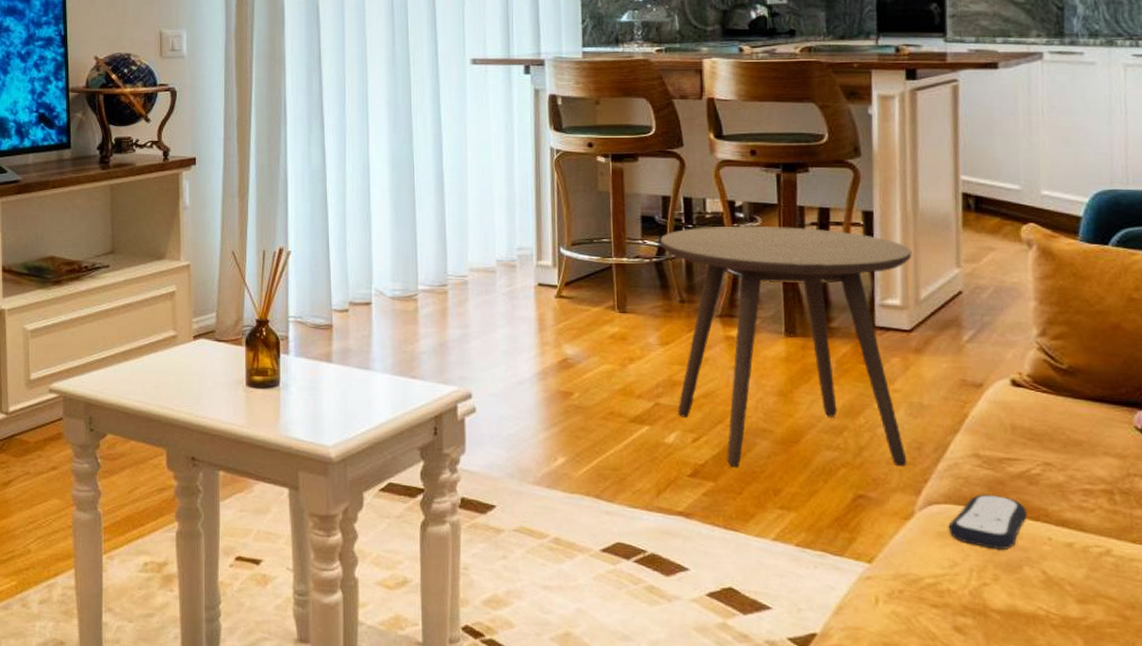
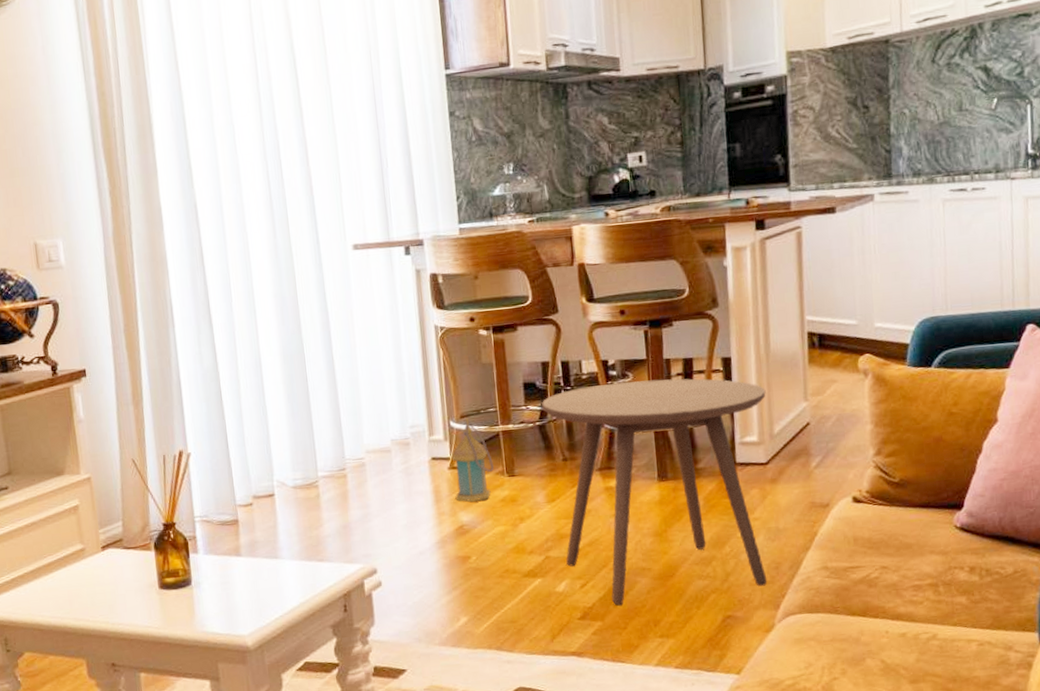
lantern: none [559,245,604,334] -> present [451,417,494,502]
remote control: present [948,494,1027,549] -> none [803,600,868,647]

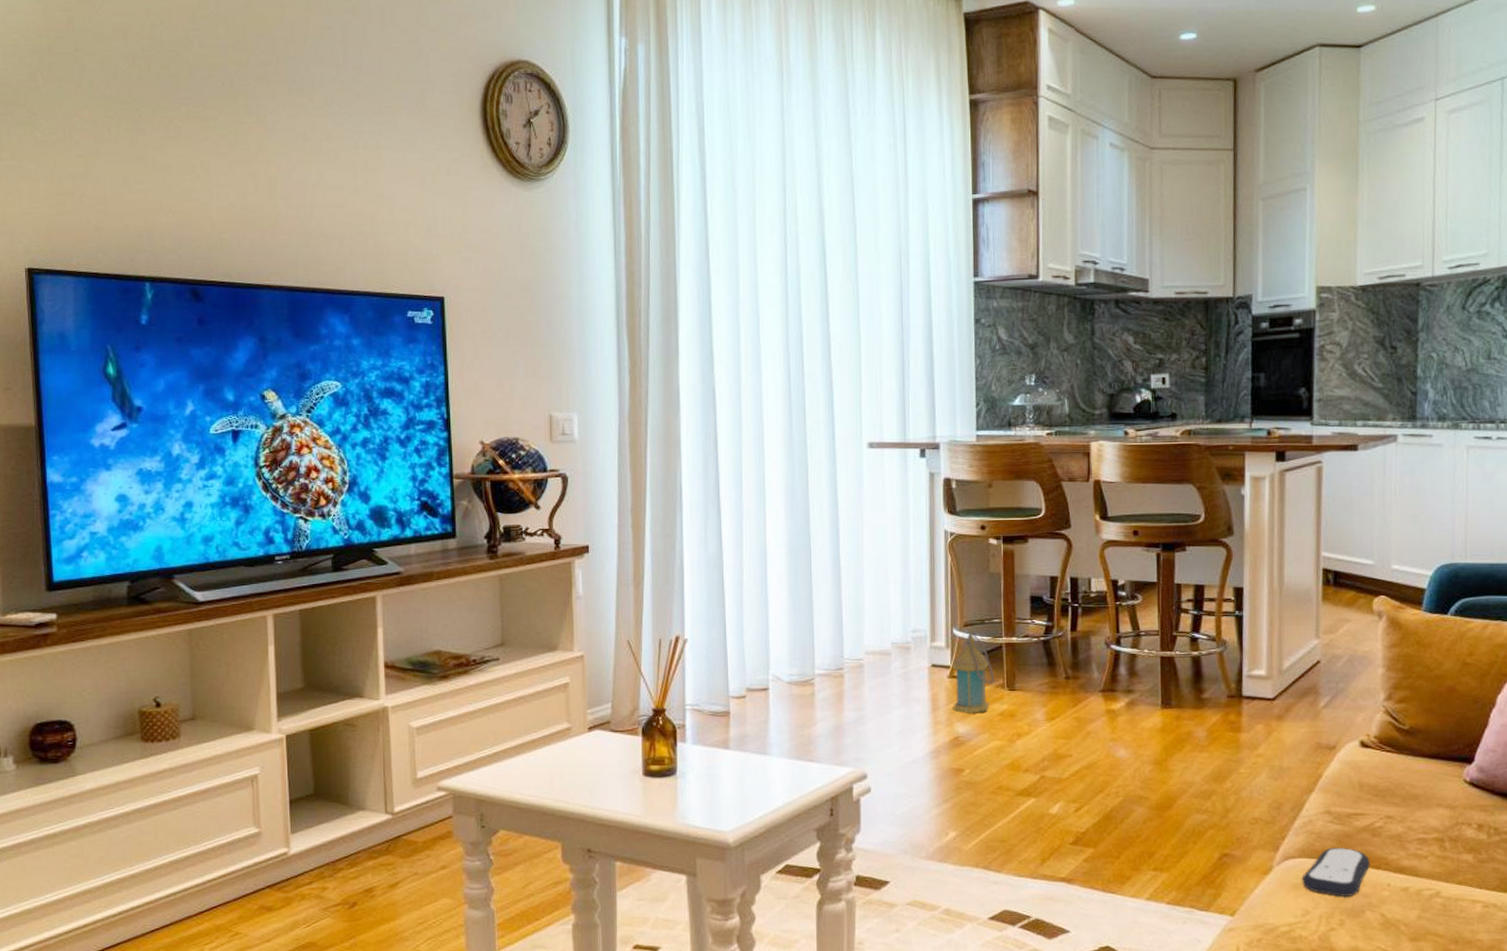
side table: present [542,378,767,606] -> none [1048,603,1277,834]
remote control: none [803,600,868,647] -> present [1302,847,1370,897]

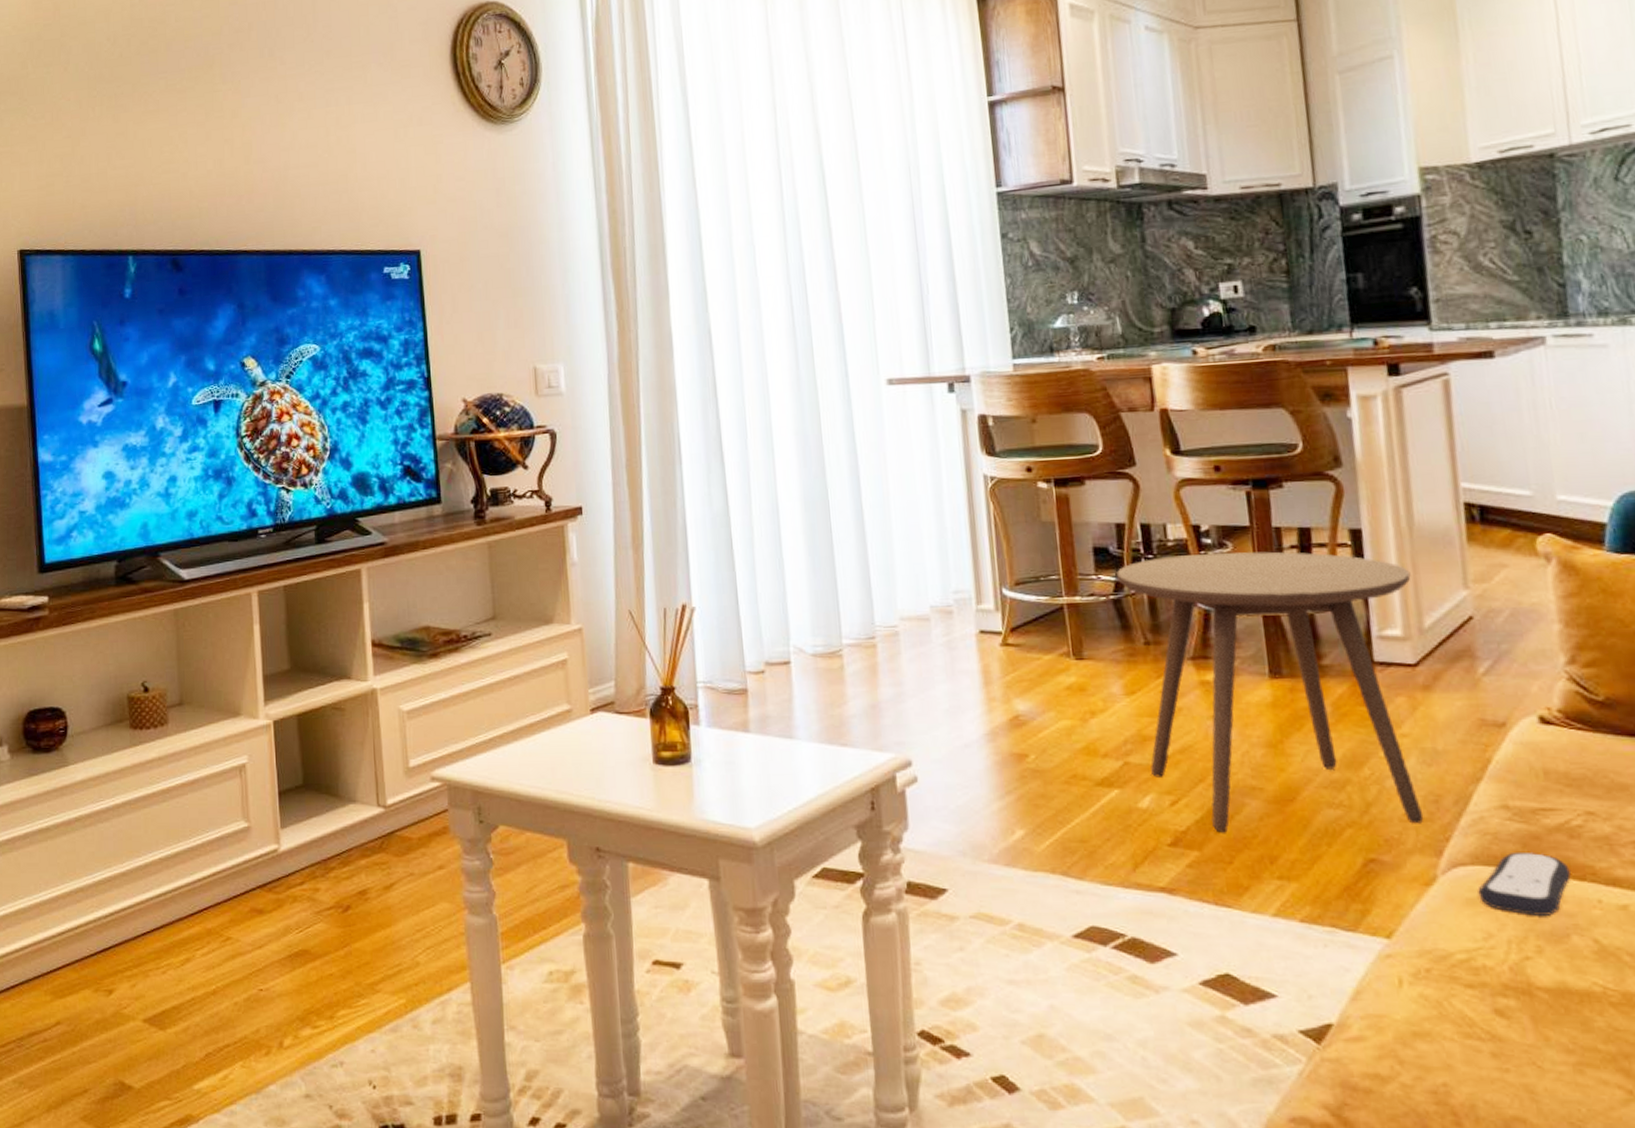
lantern: present [952,626,994,713] -> none [1004,585,1057,687]
side table: none [1048,603,1277,834] -> present [1117,551,1424,833]

